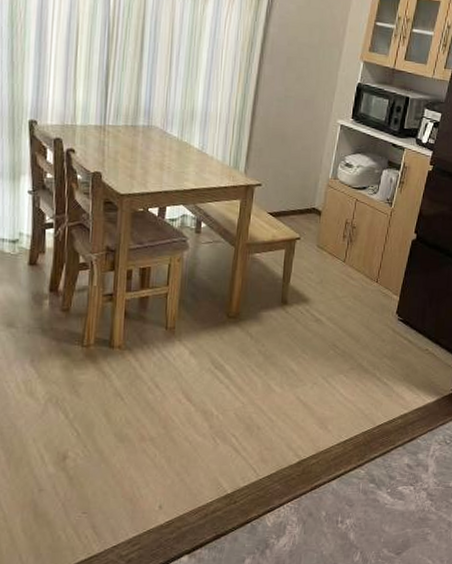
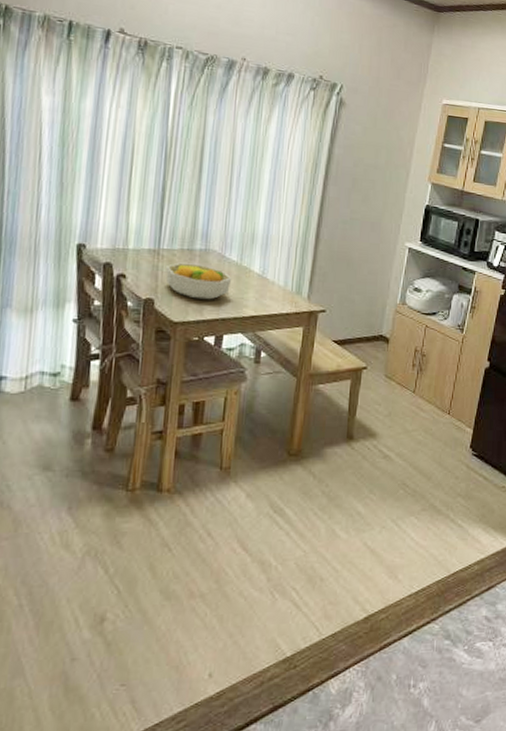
fruit bowl: none [112,138,174,174] -> present [165,262,232,300]

